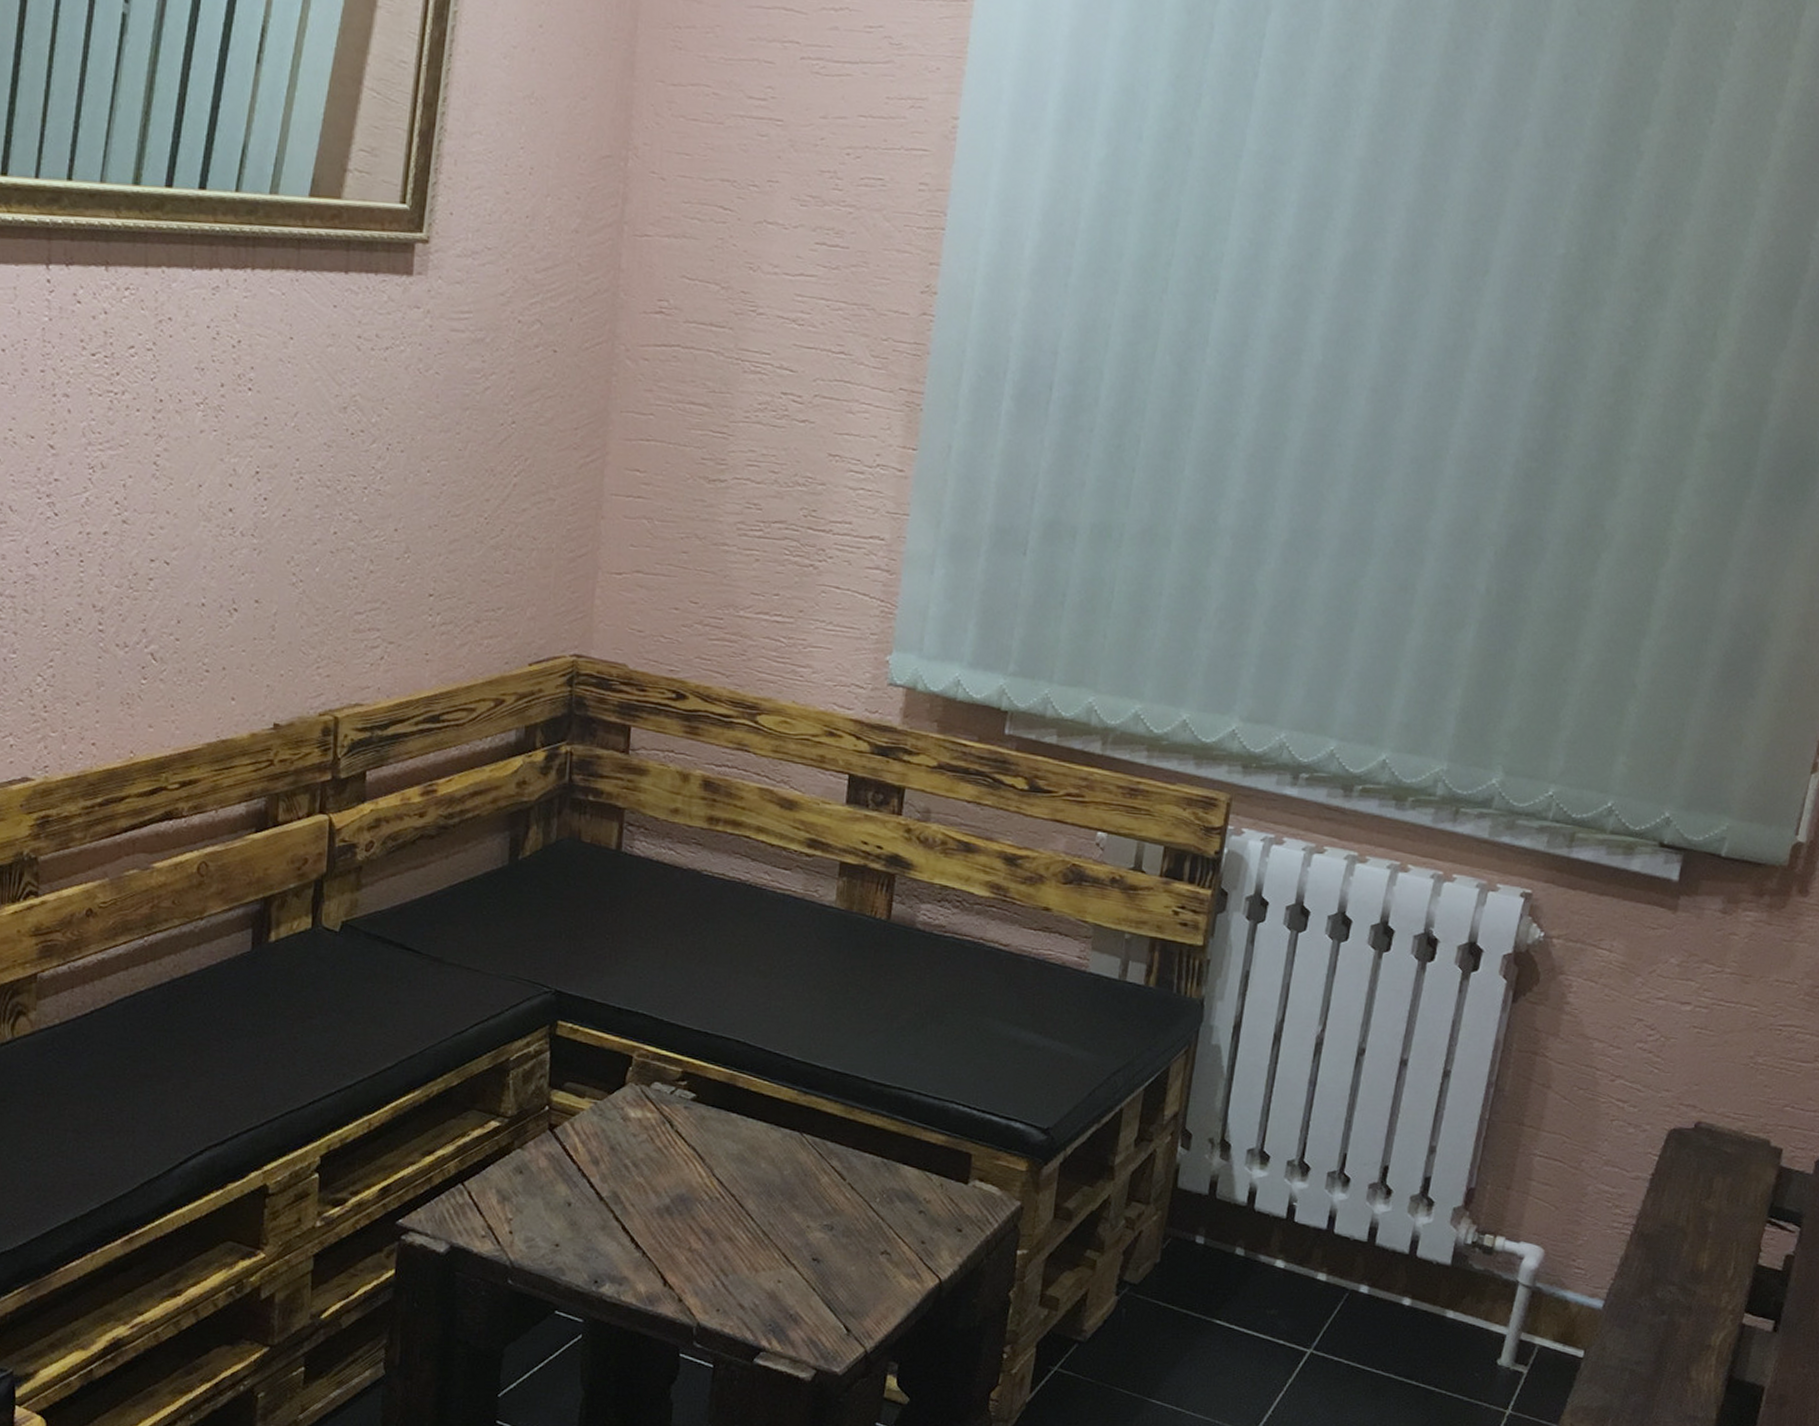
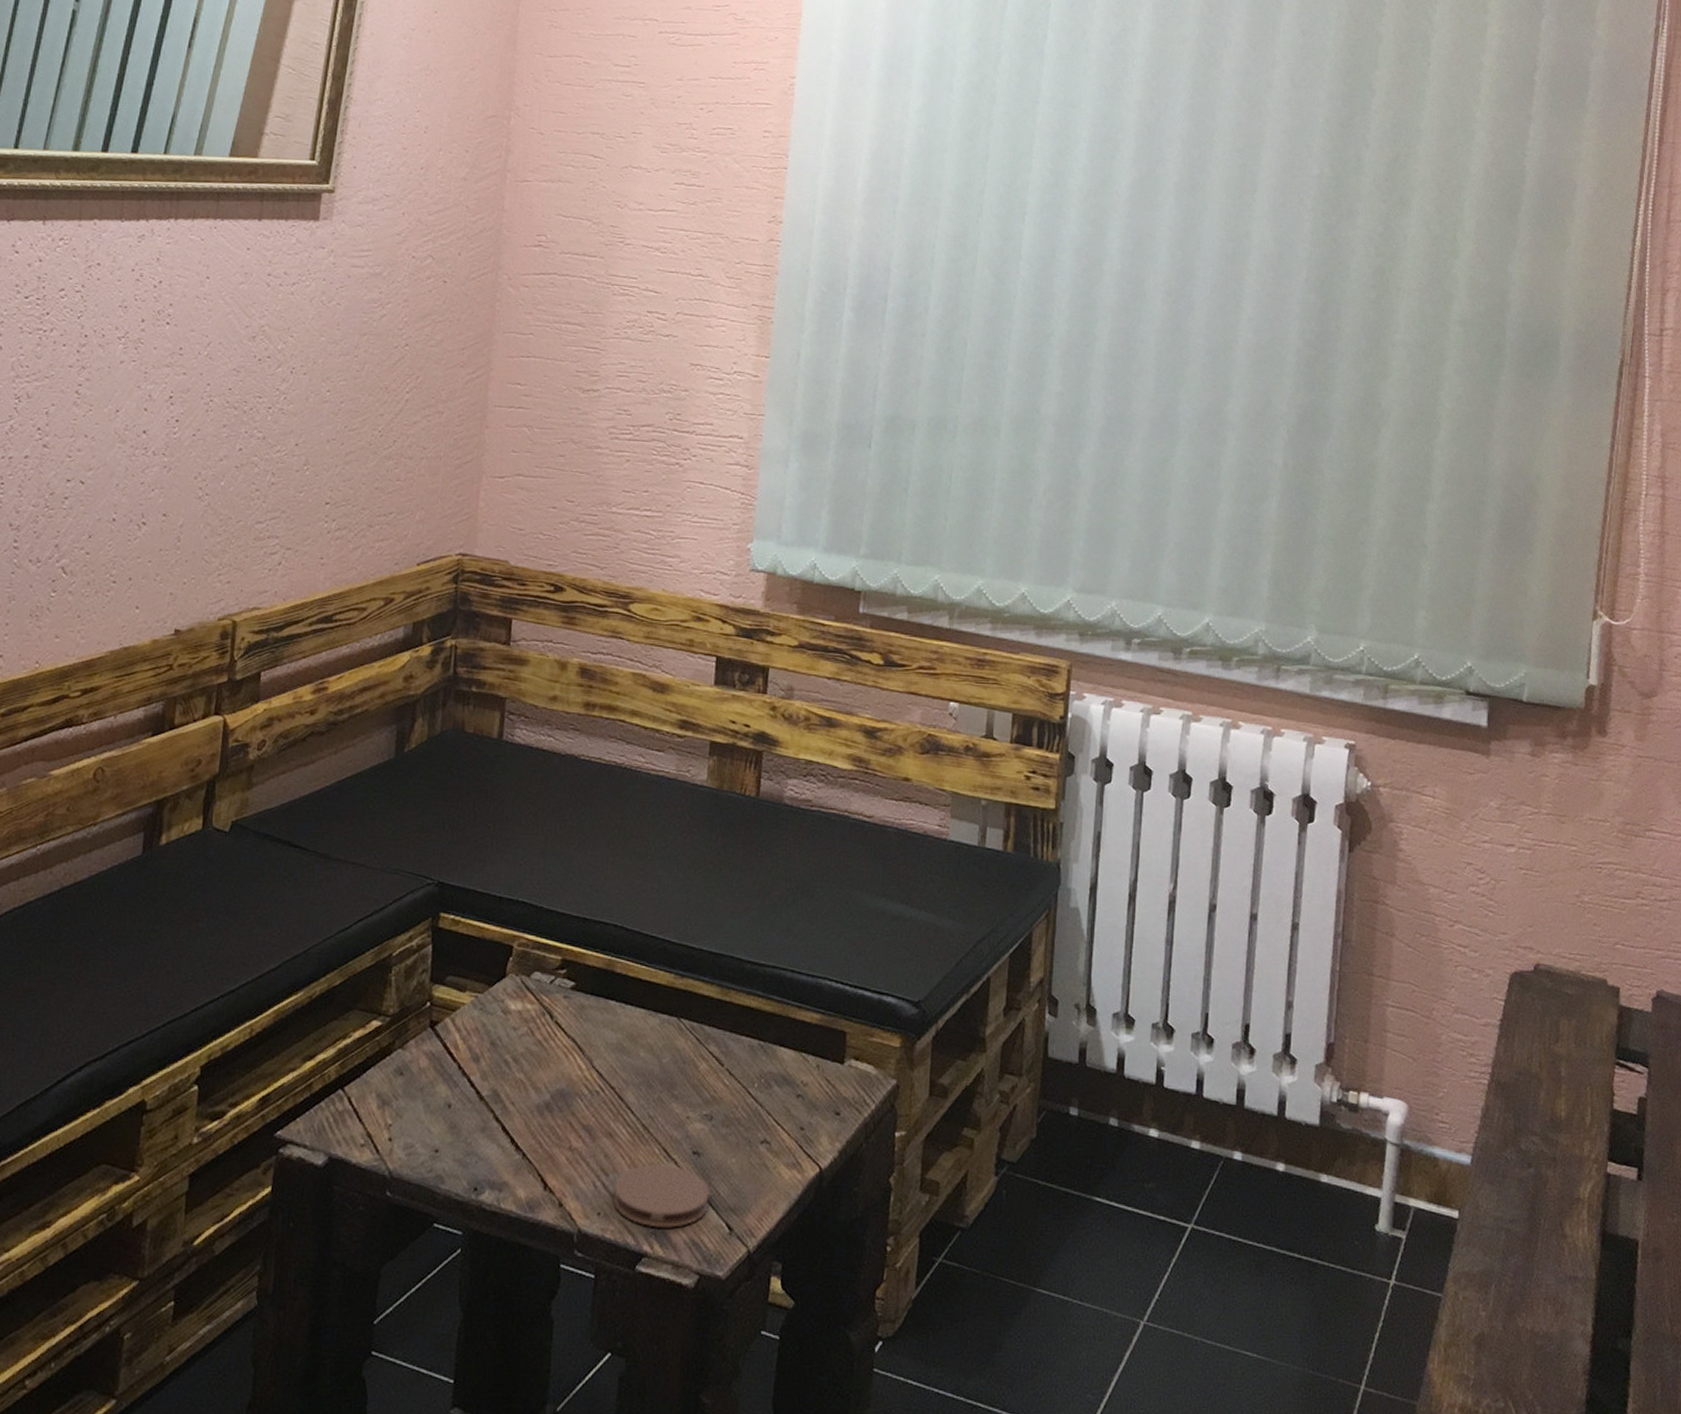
coaster: none [731,1267,830,1326] -> present [612,1164,711,1228]

